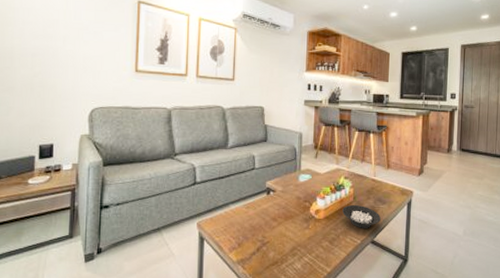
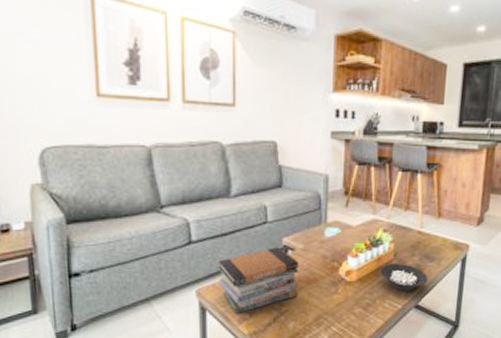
book stack: none [215,189,278,243] -> present [218,247,299,314]

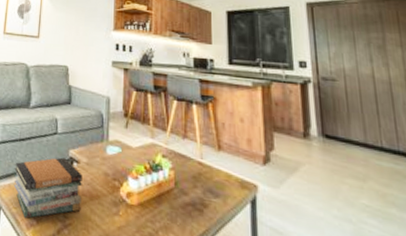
cereal bowl: present [380,263,427,291] -> none [161,191,213,228]

